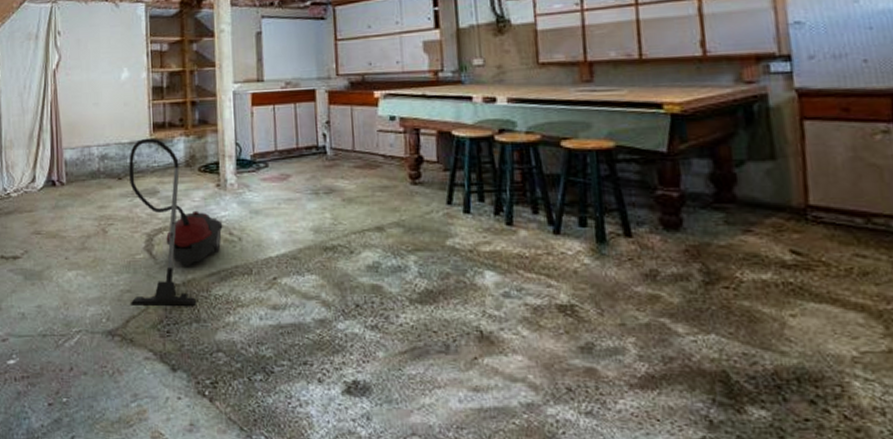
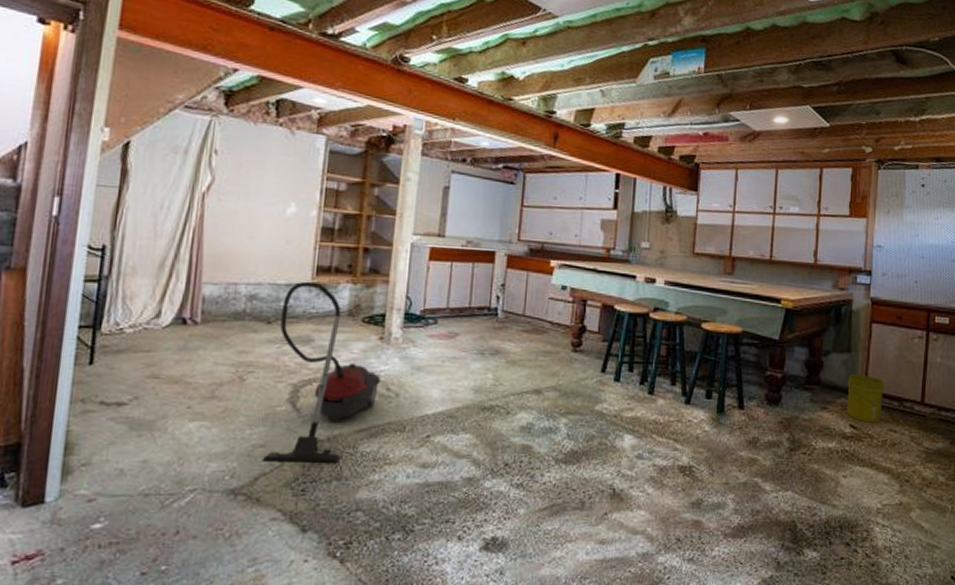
bucket: none [777,186,839,247] -> present [846,374,885,423]

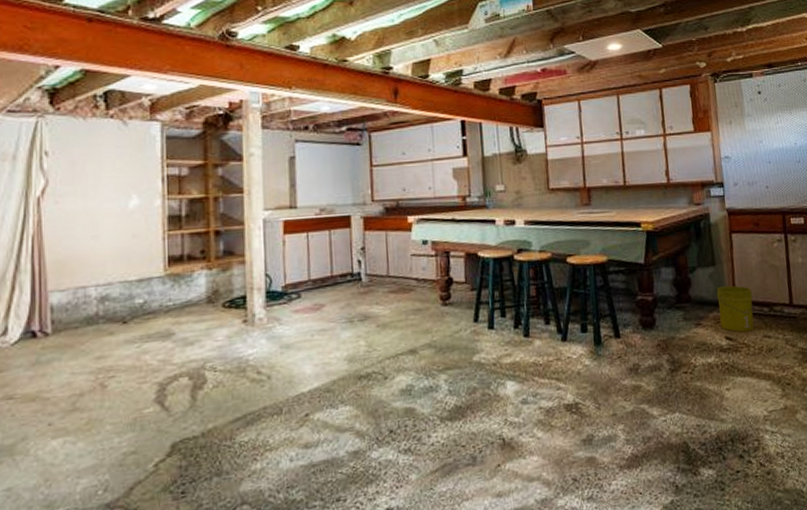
vacuum cleaner: present [263,281,381,463] -> none [136,273,250,469]

